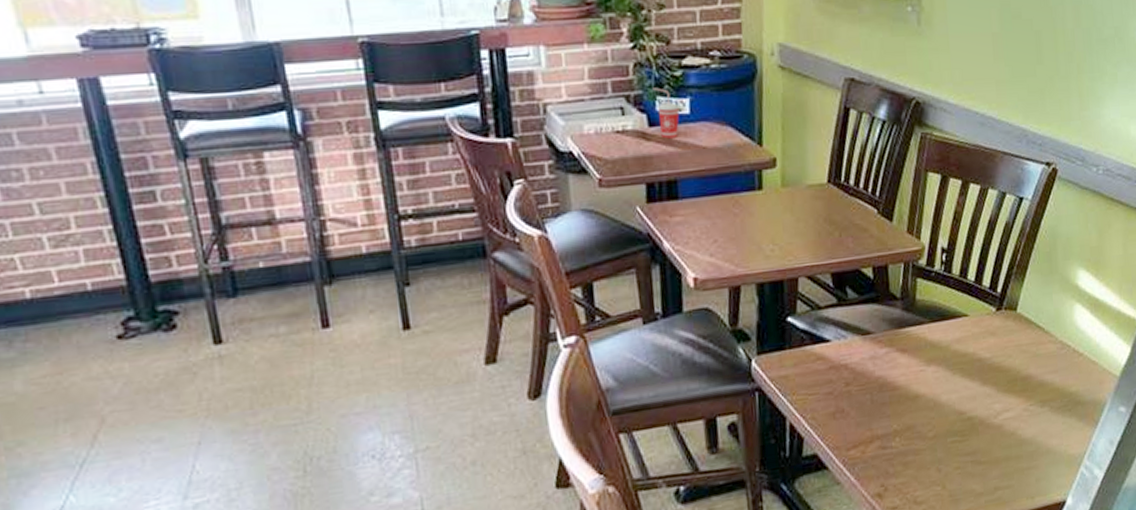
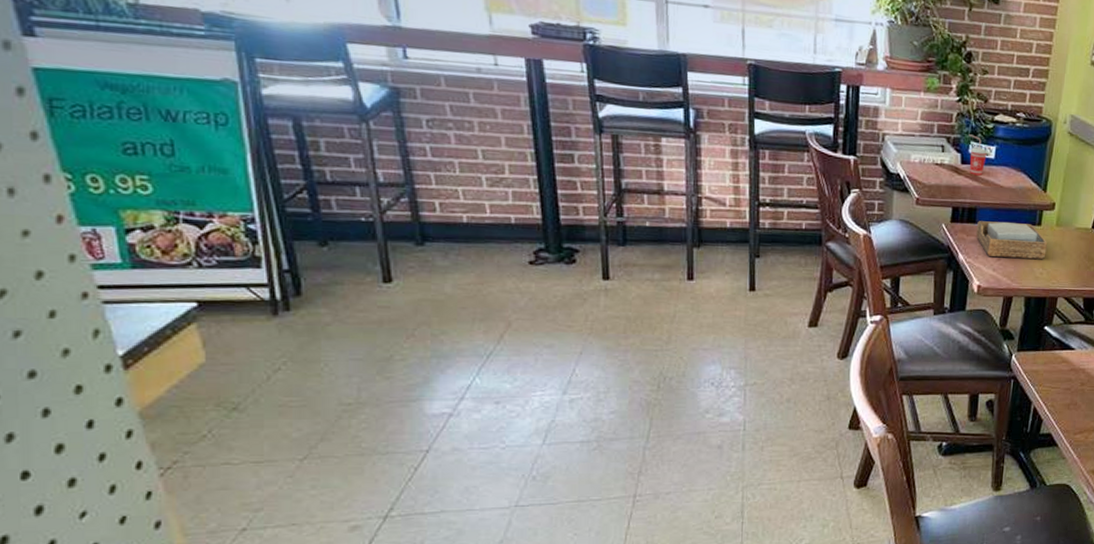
napkin holder: none [680,190,775,239] -> present [976,221,1047,259]

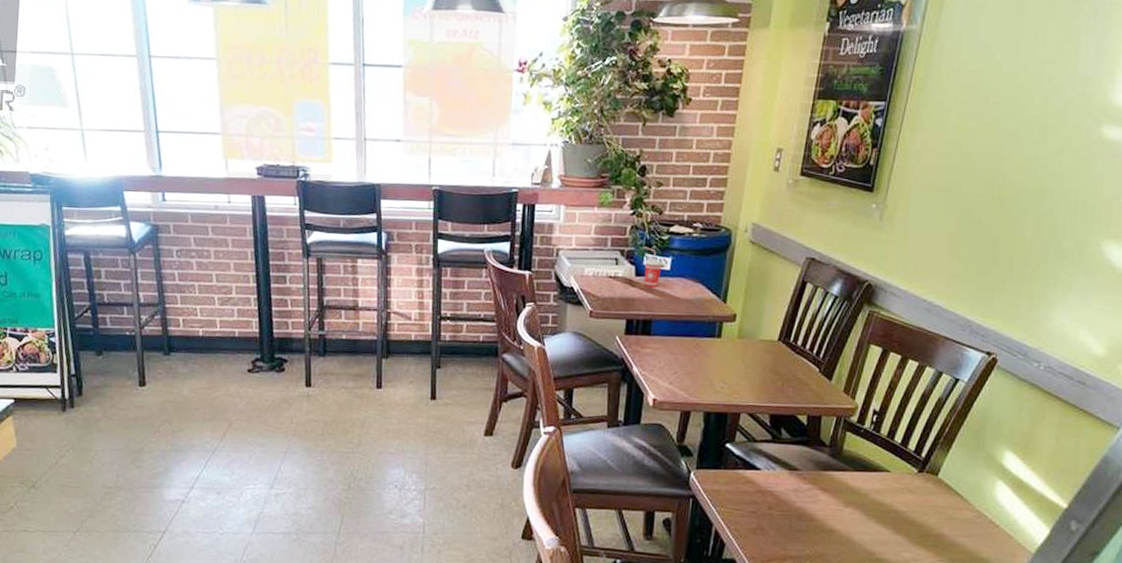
napkin holder: present [976,221,1047,259] -> none [651,333,728,373]

